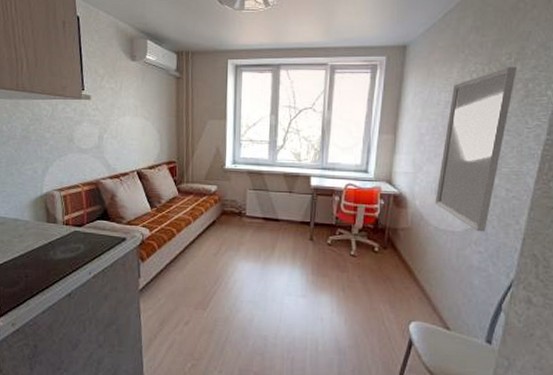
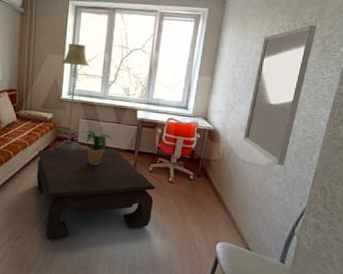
coffee table: none [203,220,335,323] -> present [36,148,155,240]
floor lamp: none [221,107,254,226] -> present [55,43,90,151]
potted plant: none [250,202,284,240] -> present [82,130,112,165]

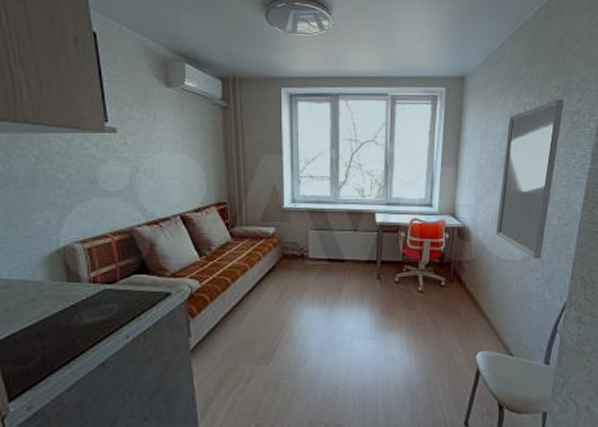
coffee table: present [36,148,155,240] -> none [263,261,404,376]
floor lamp: present [55,43,90,151] -> none [279,141,314,271]
potted plant: present [82,130,112,165] -> none [314,242,349,283]

